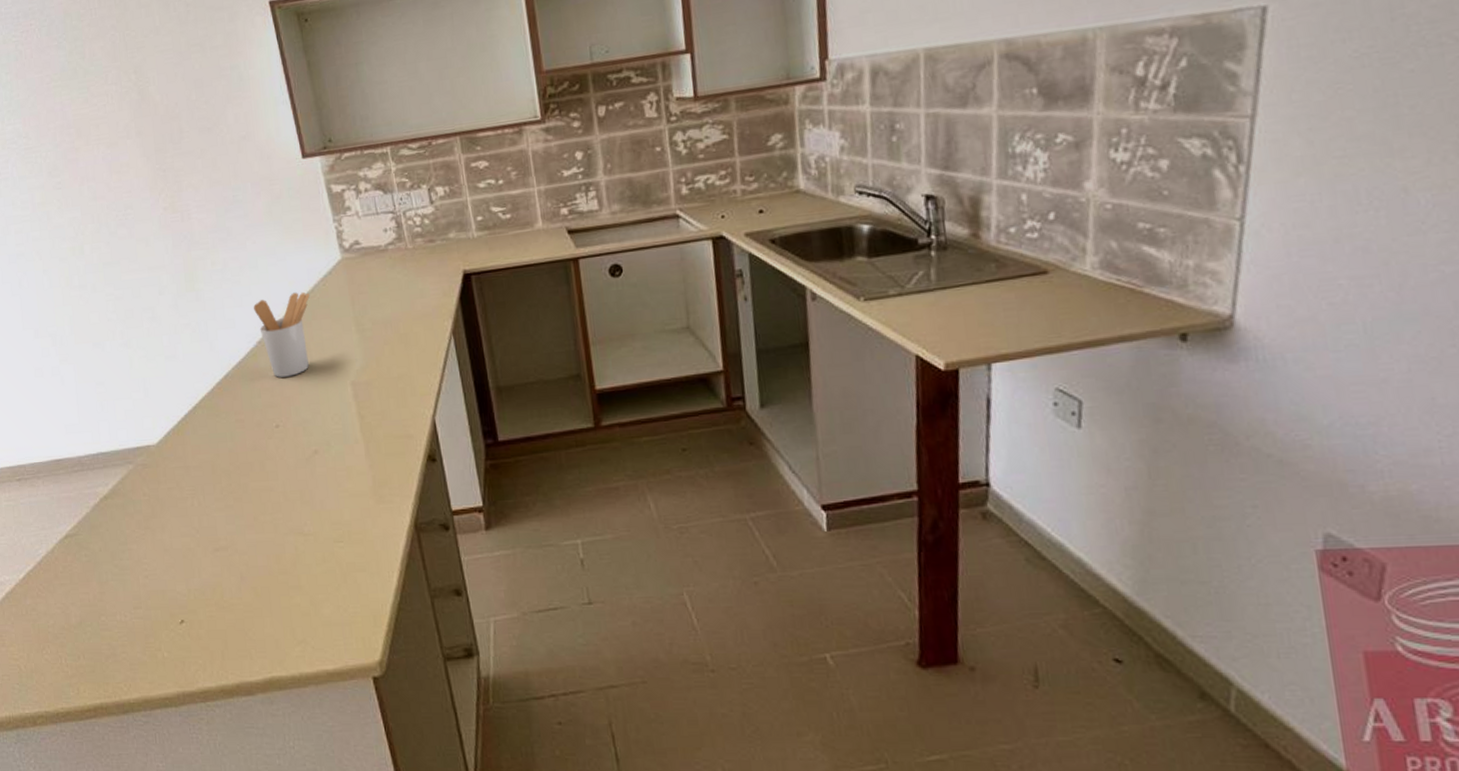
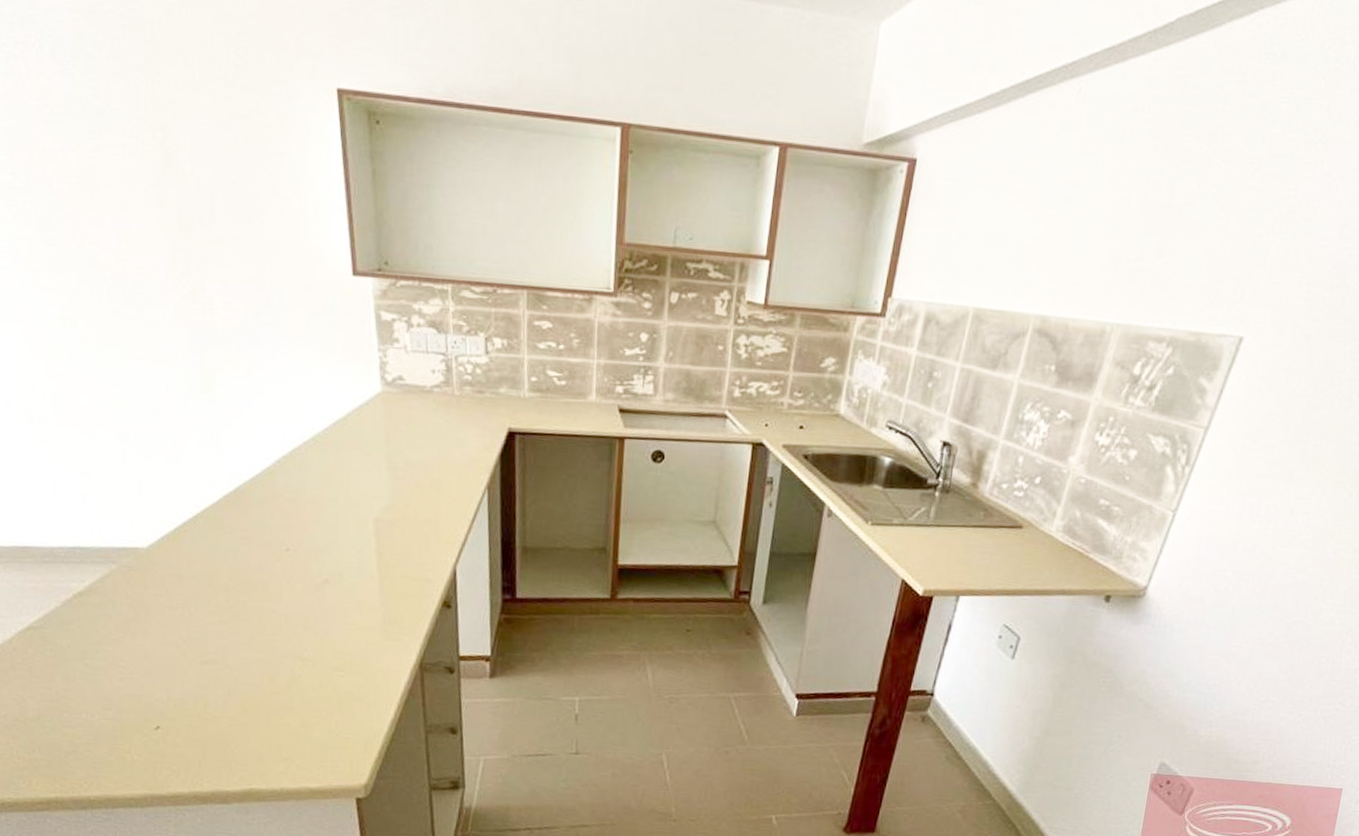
utensil holder: present [254,292,311,378] -> none [276,416,342,502]

